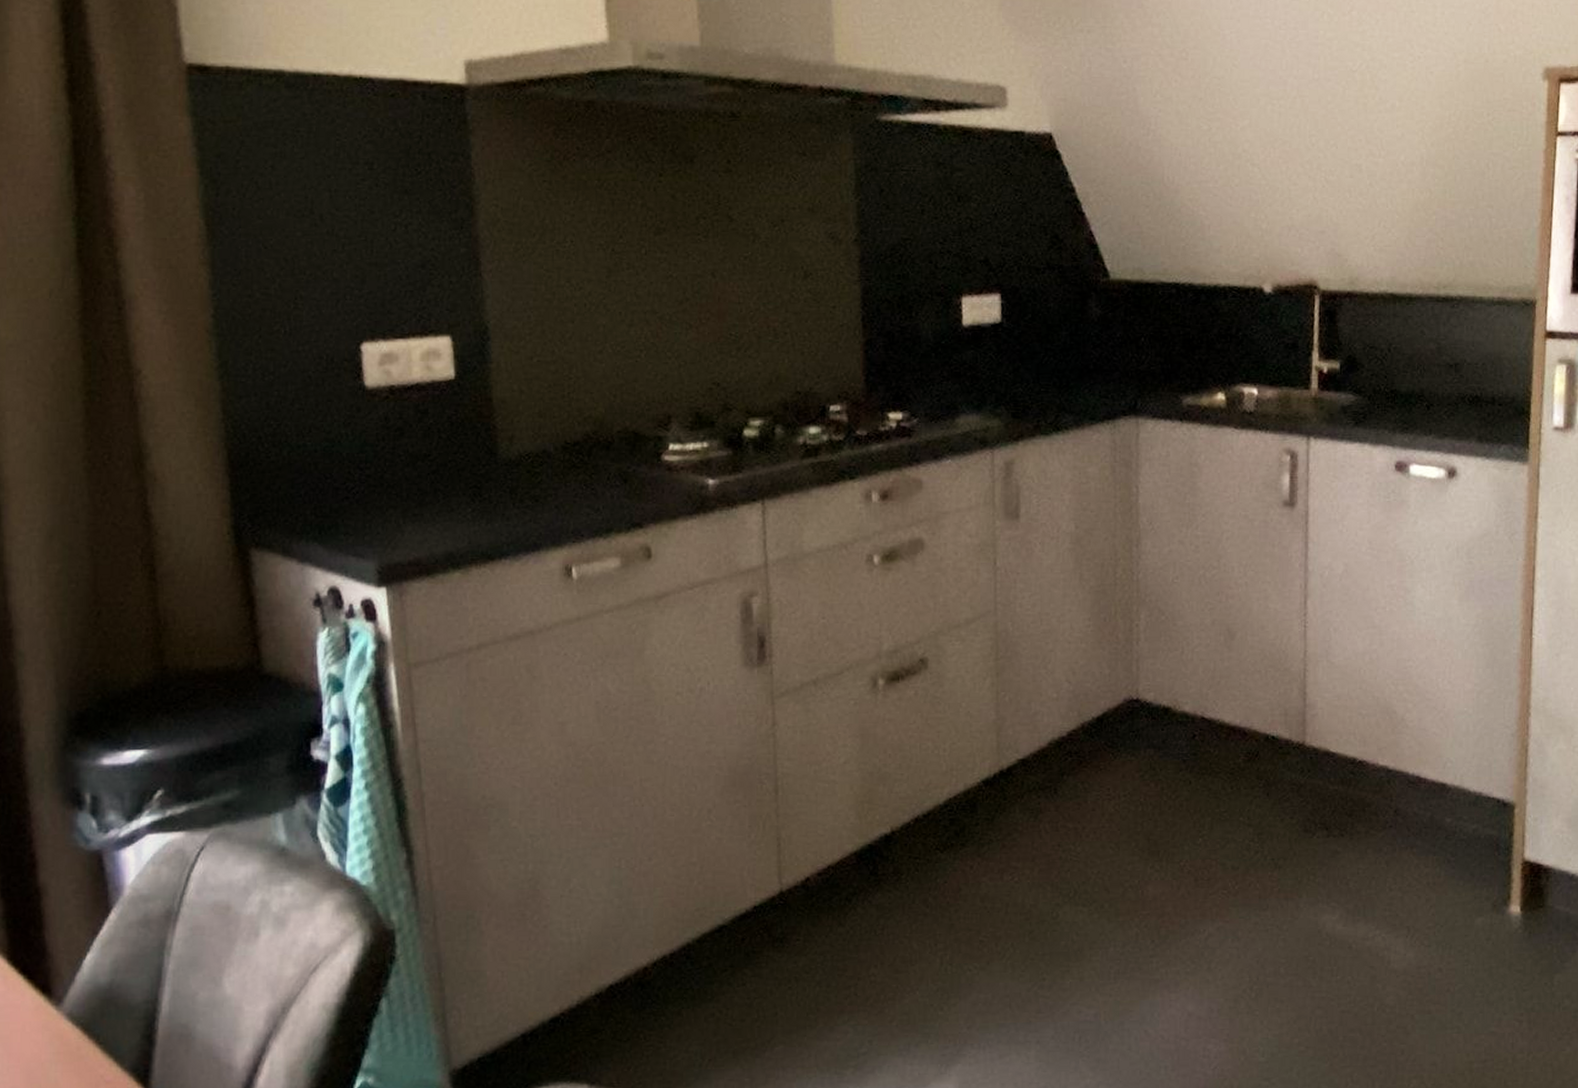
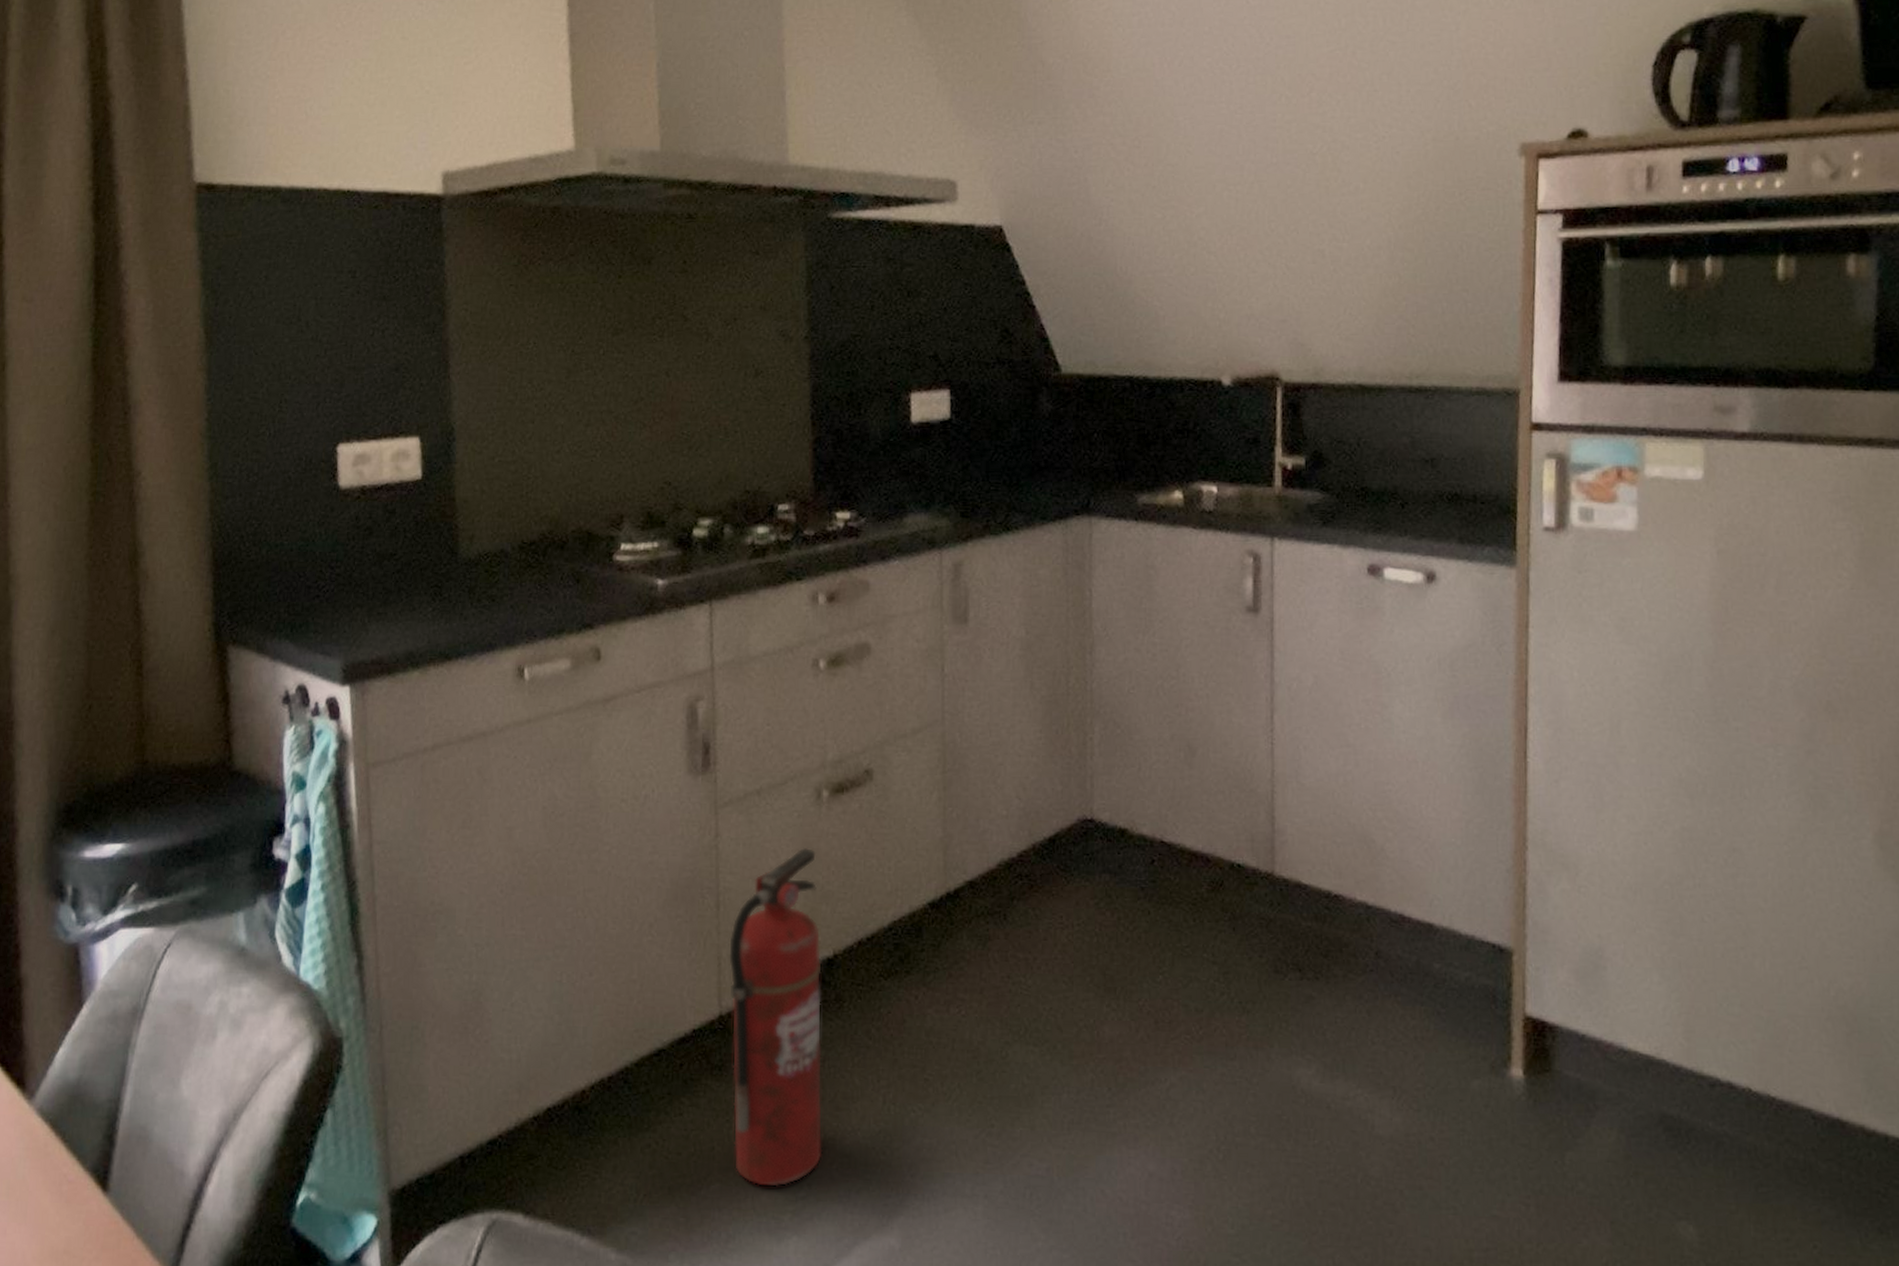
fire extinguisher: none [788,732,882,1045] -> present [729,847,822,1187]

